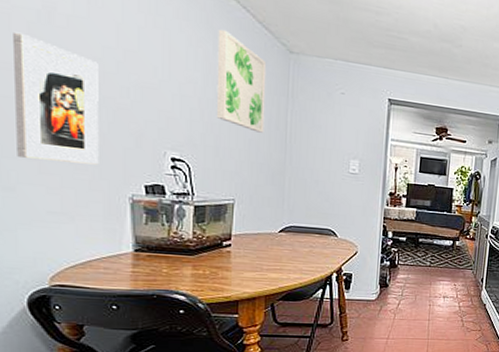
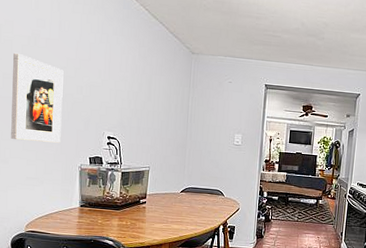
wall art: present [216,29,267,133] -> none [139,40,176,116]

